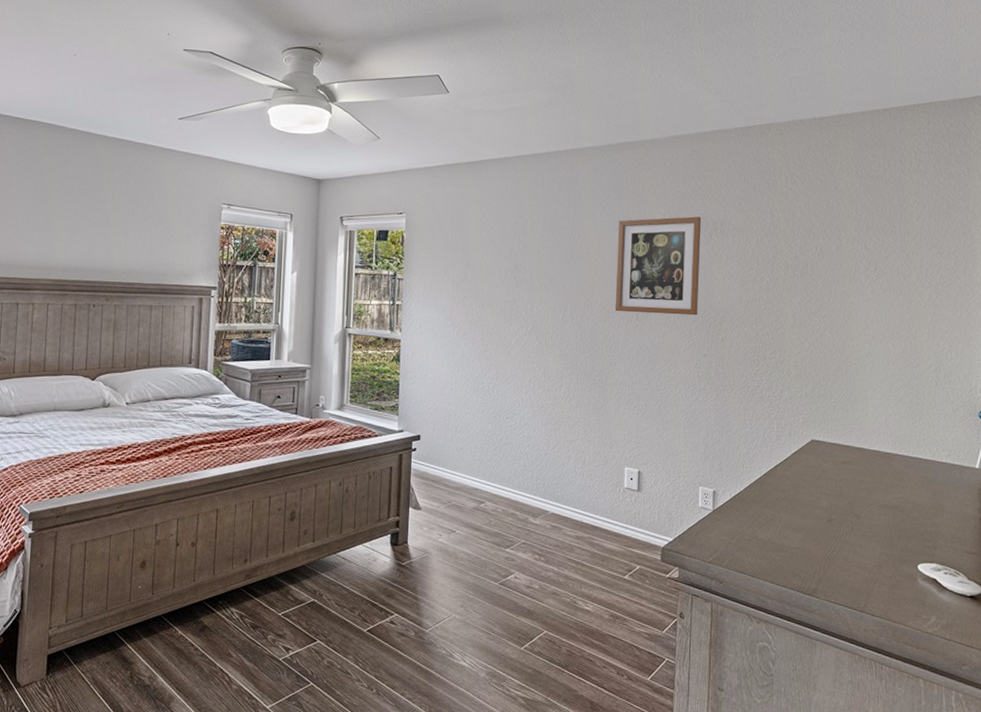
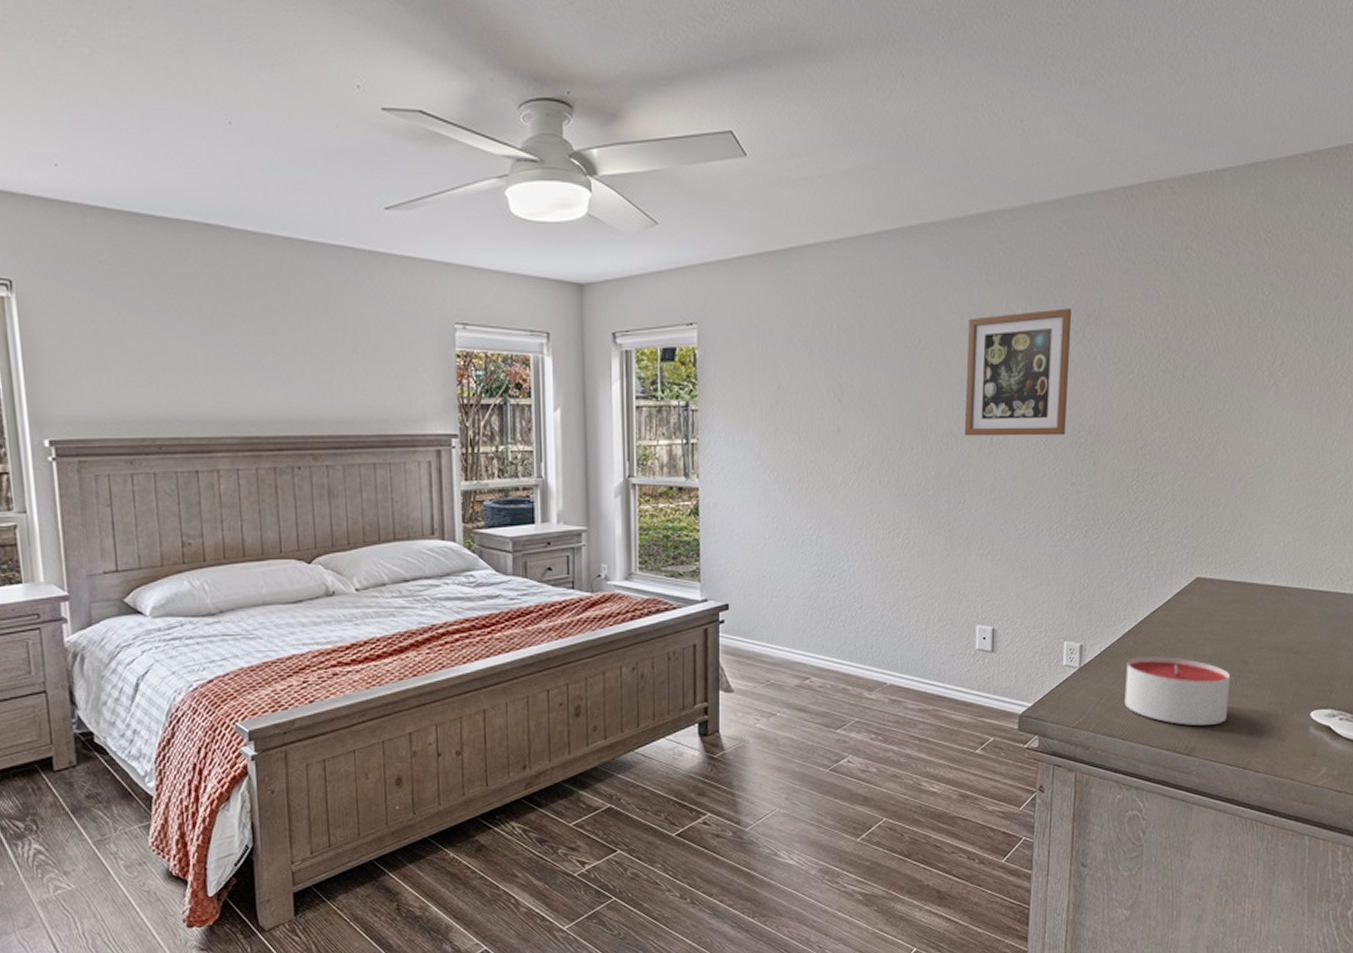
candle: none [753,505,844,570] -> present [1124,656,1230,725]

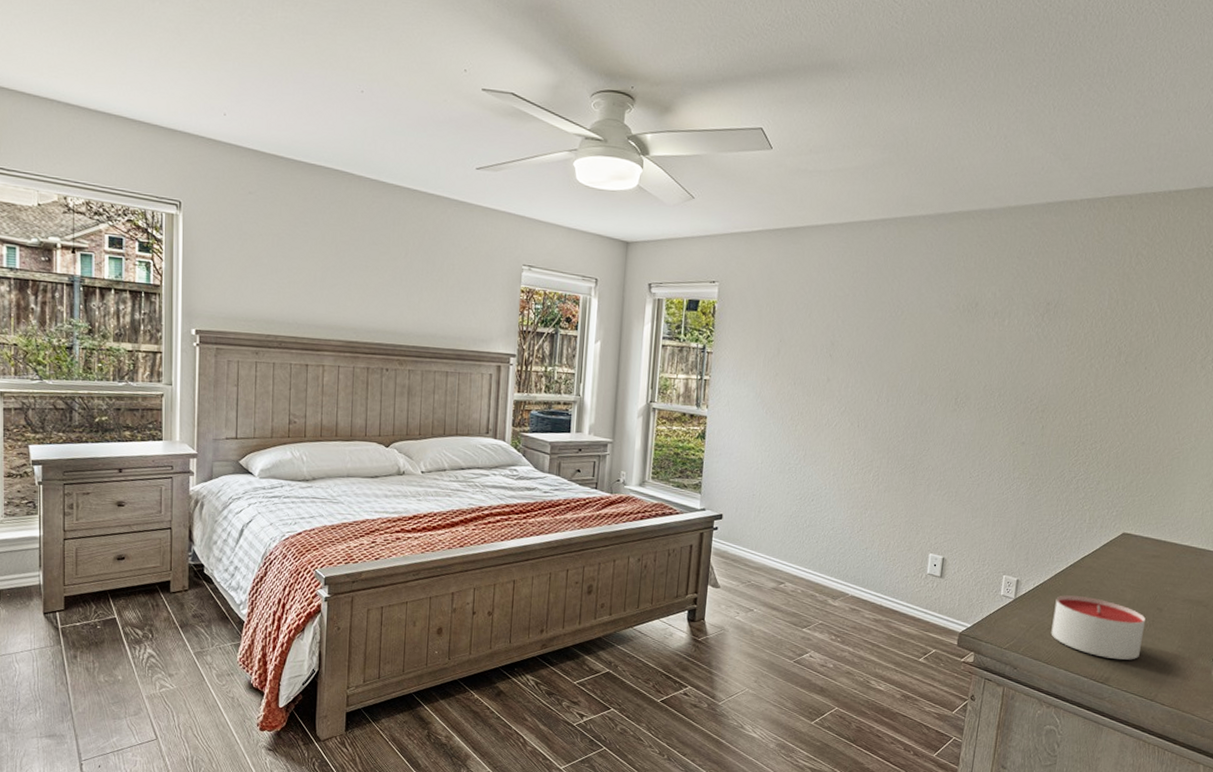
wall art: present [964,308,1073,436] -> none [933,295,1035,402]

